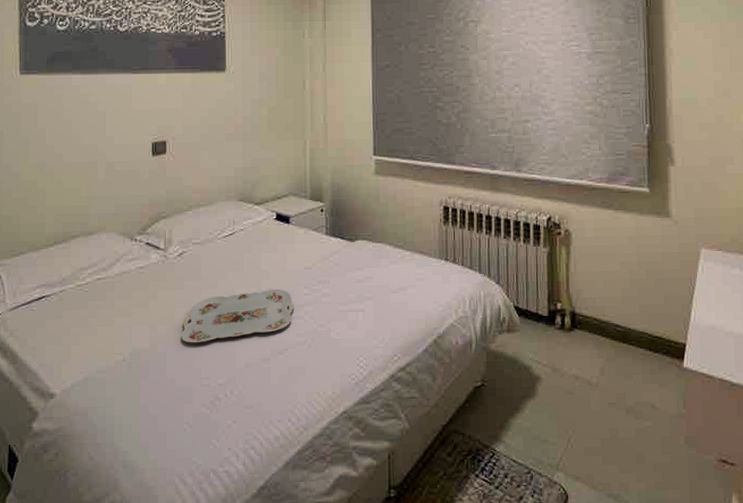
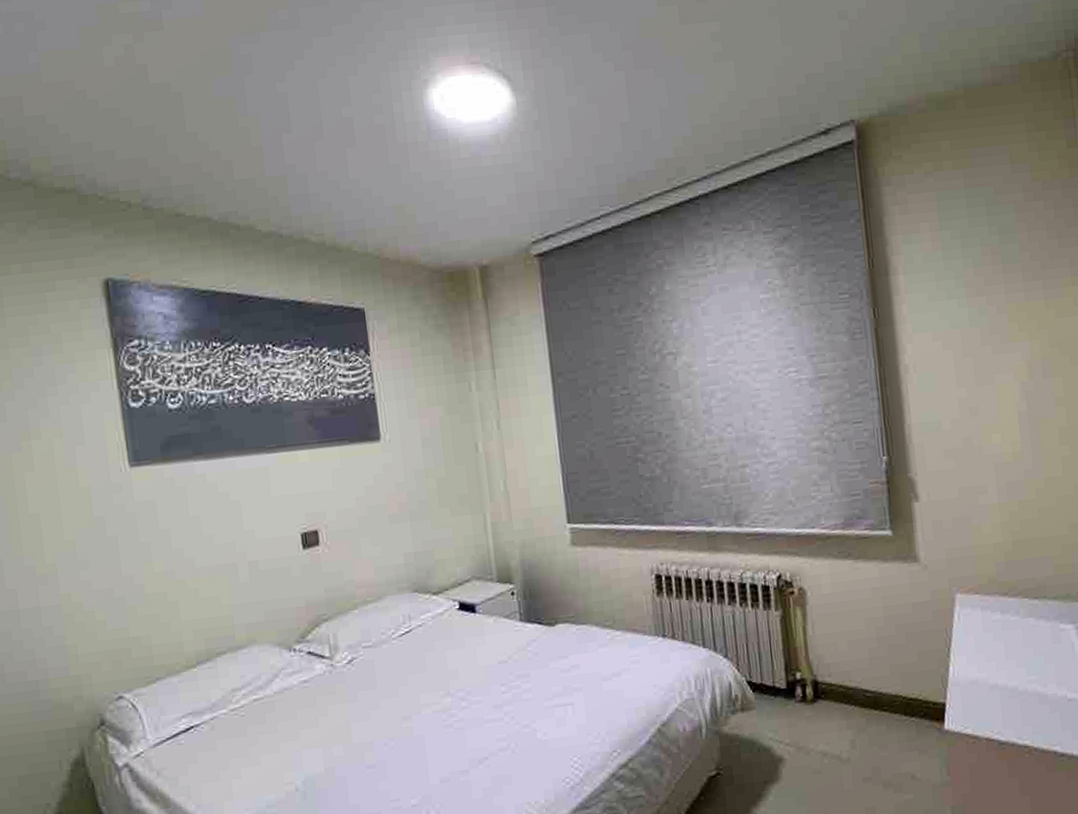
serving tray: present [181,289,295,343] -> none [361,689,492,763]

